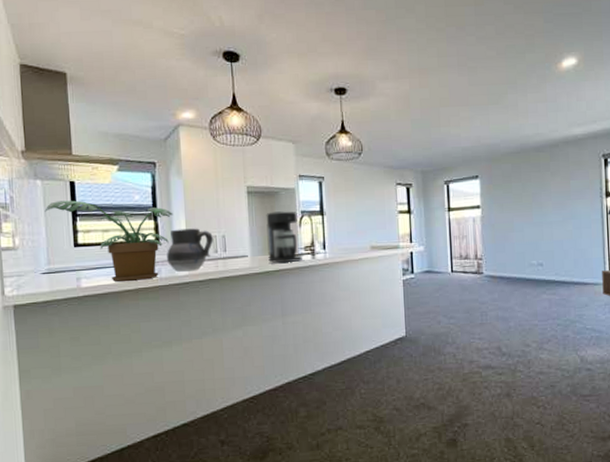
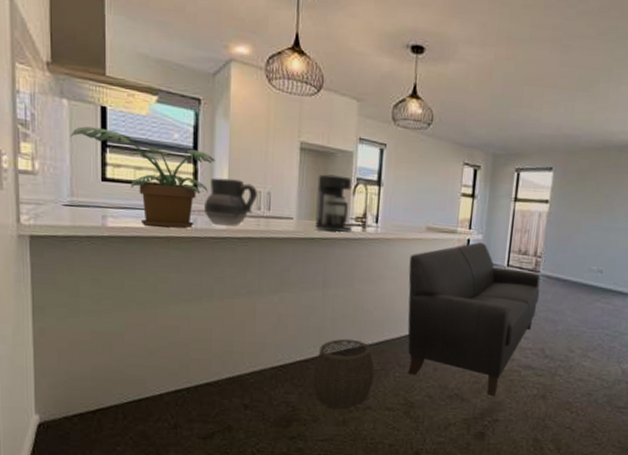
woven basket: none [281,362,341,433] -> present [311,338,375,409]
sofa: none [359,253,487,401] -> present [407,242,541,397]

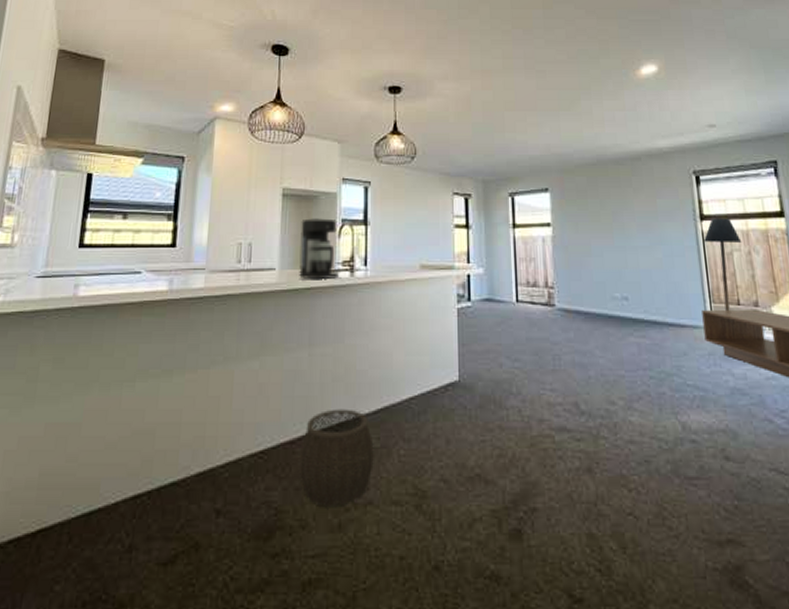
potted plant: present [70,126,216,228] -> none [54,194,196,291]
ceramic jug: present [204,177,257,227] -> none [181,233,238,285]
sofa: present [407,242,541,397] -> none [405,277,560,474]

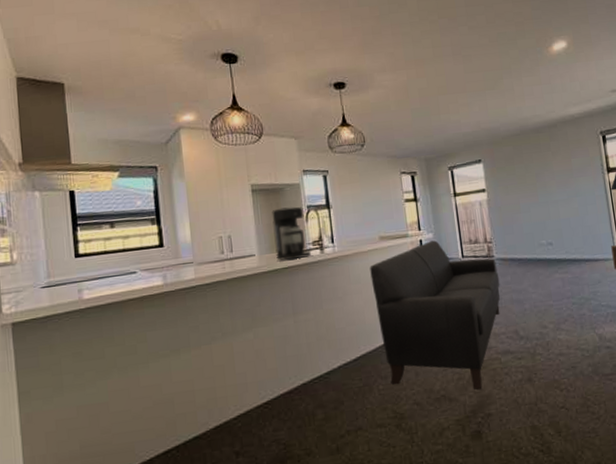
woven basket: present [298,409,374,506] -> none [297,360,360,437]
sofa: none [405,277,560,474] -> present [369,240,500,390]

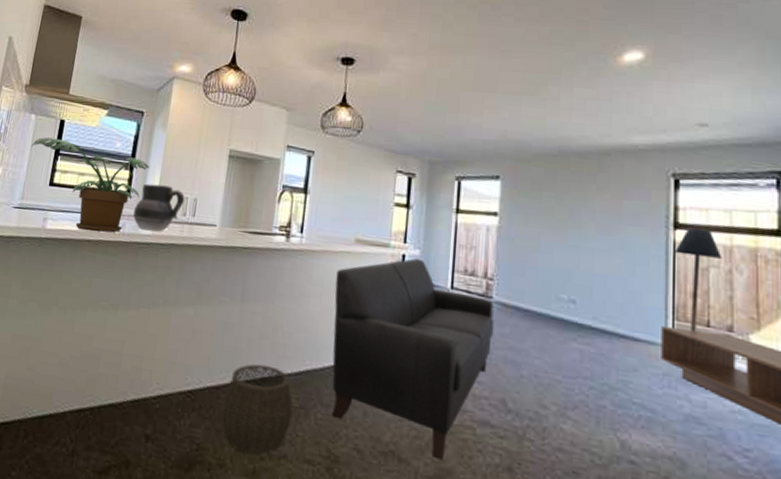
potted plant: none [43,210,177,291] -> present [31,137,150,232]
ceramic jug: none [171,230,219,277] -> present [133,183,185,232]
coffee maker: present [272,206,311,261] -> none [237,181,278,242]
woven basket: none [297,360,360,437] -> present [221,364,293,454]

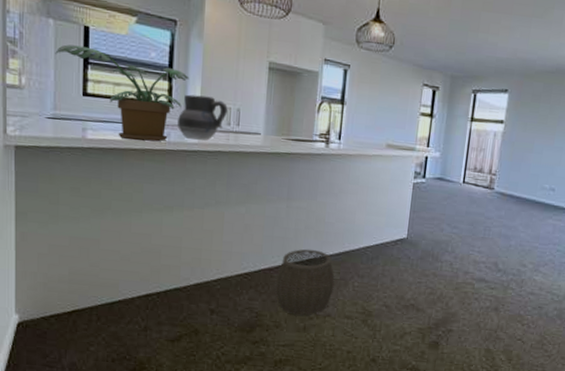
sofa: present [332,258,495,461] -> none [366,159,495,308]

